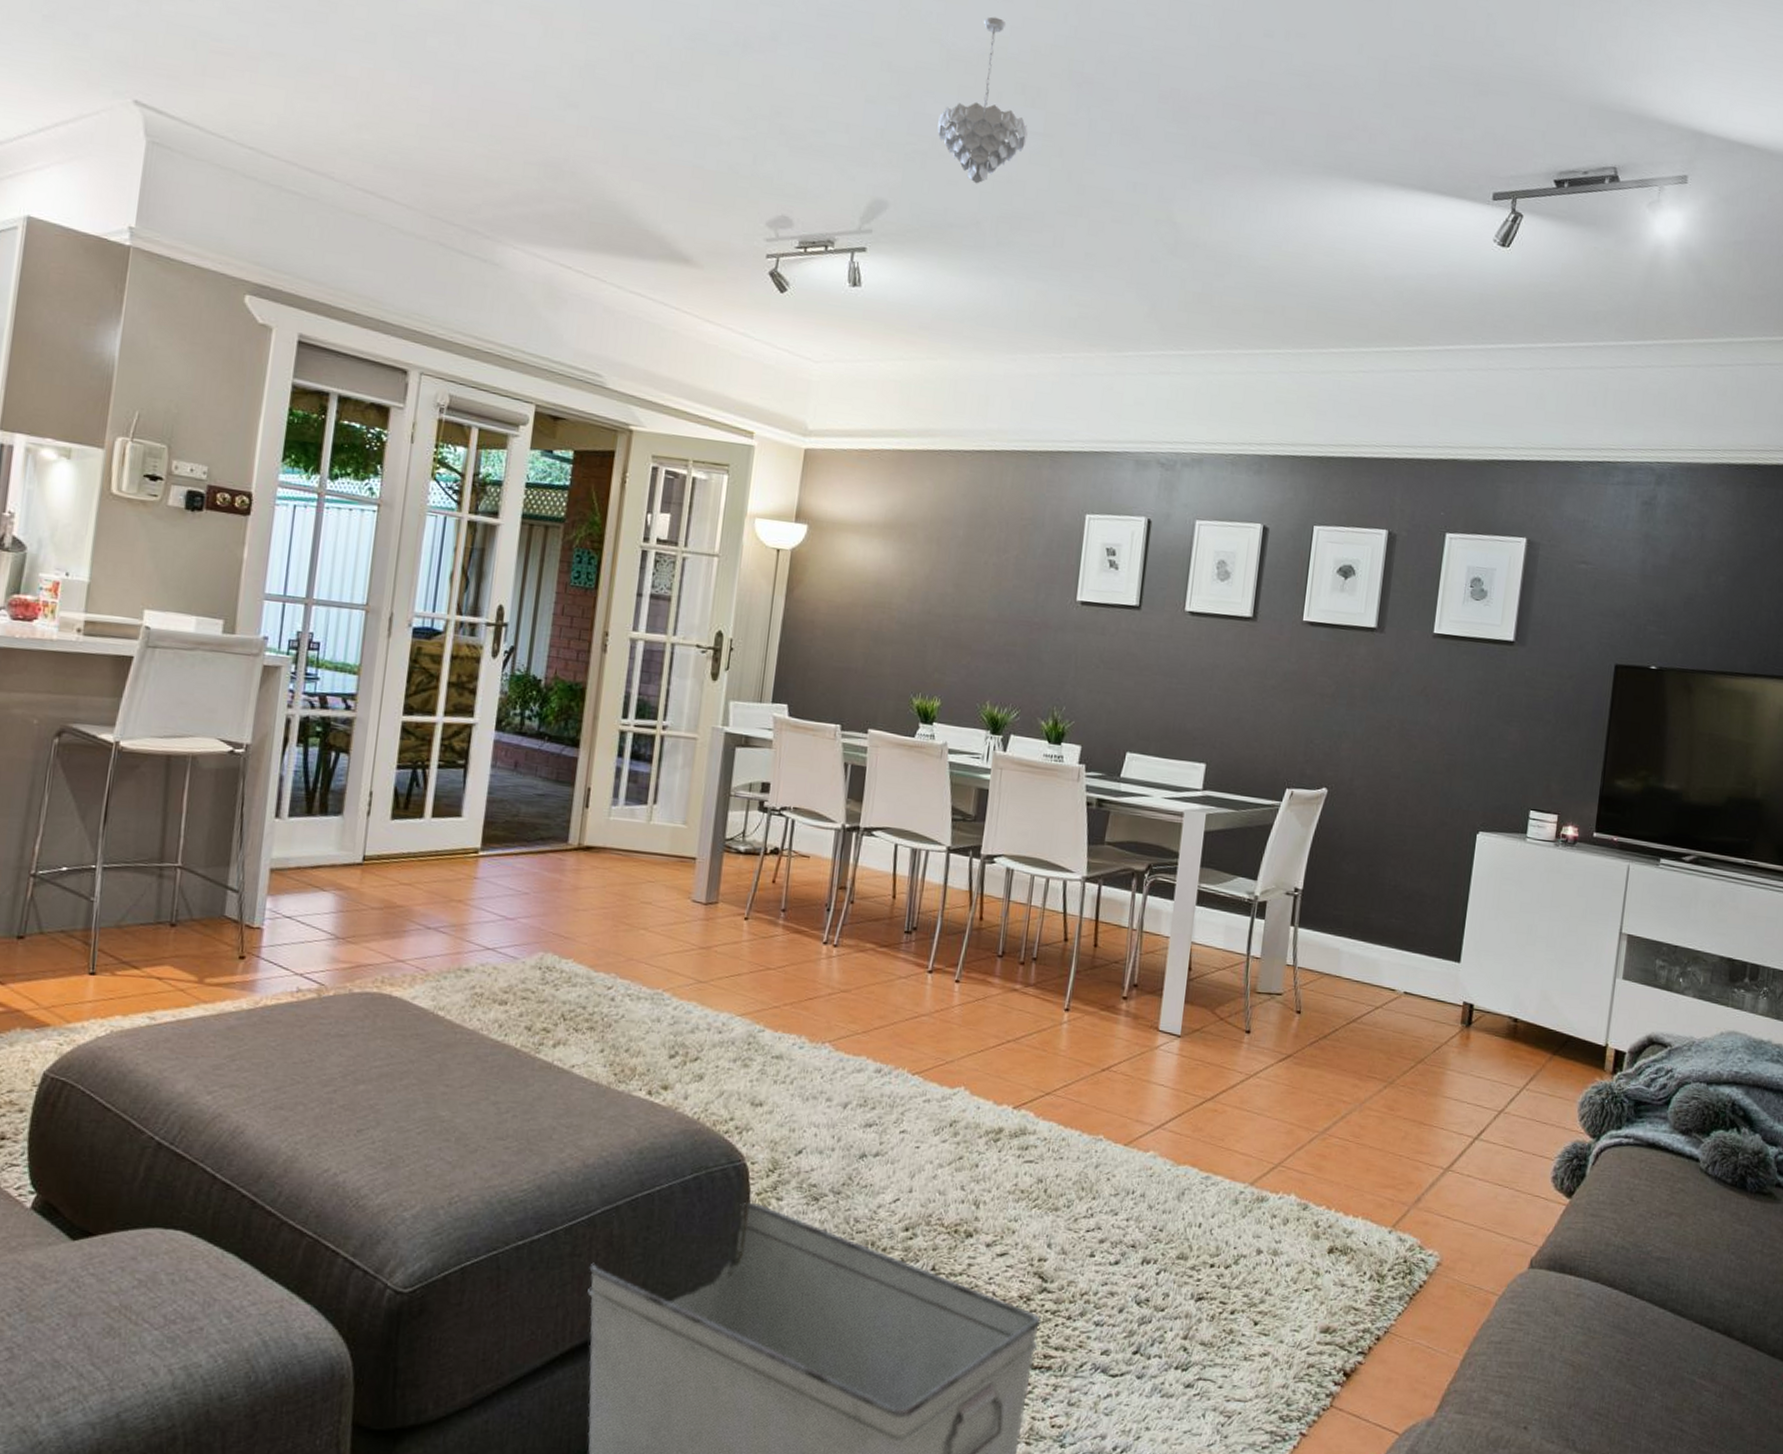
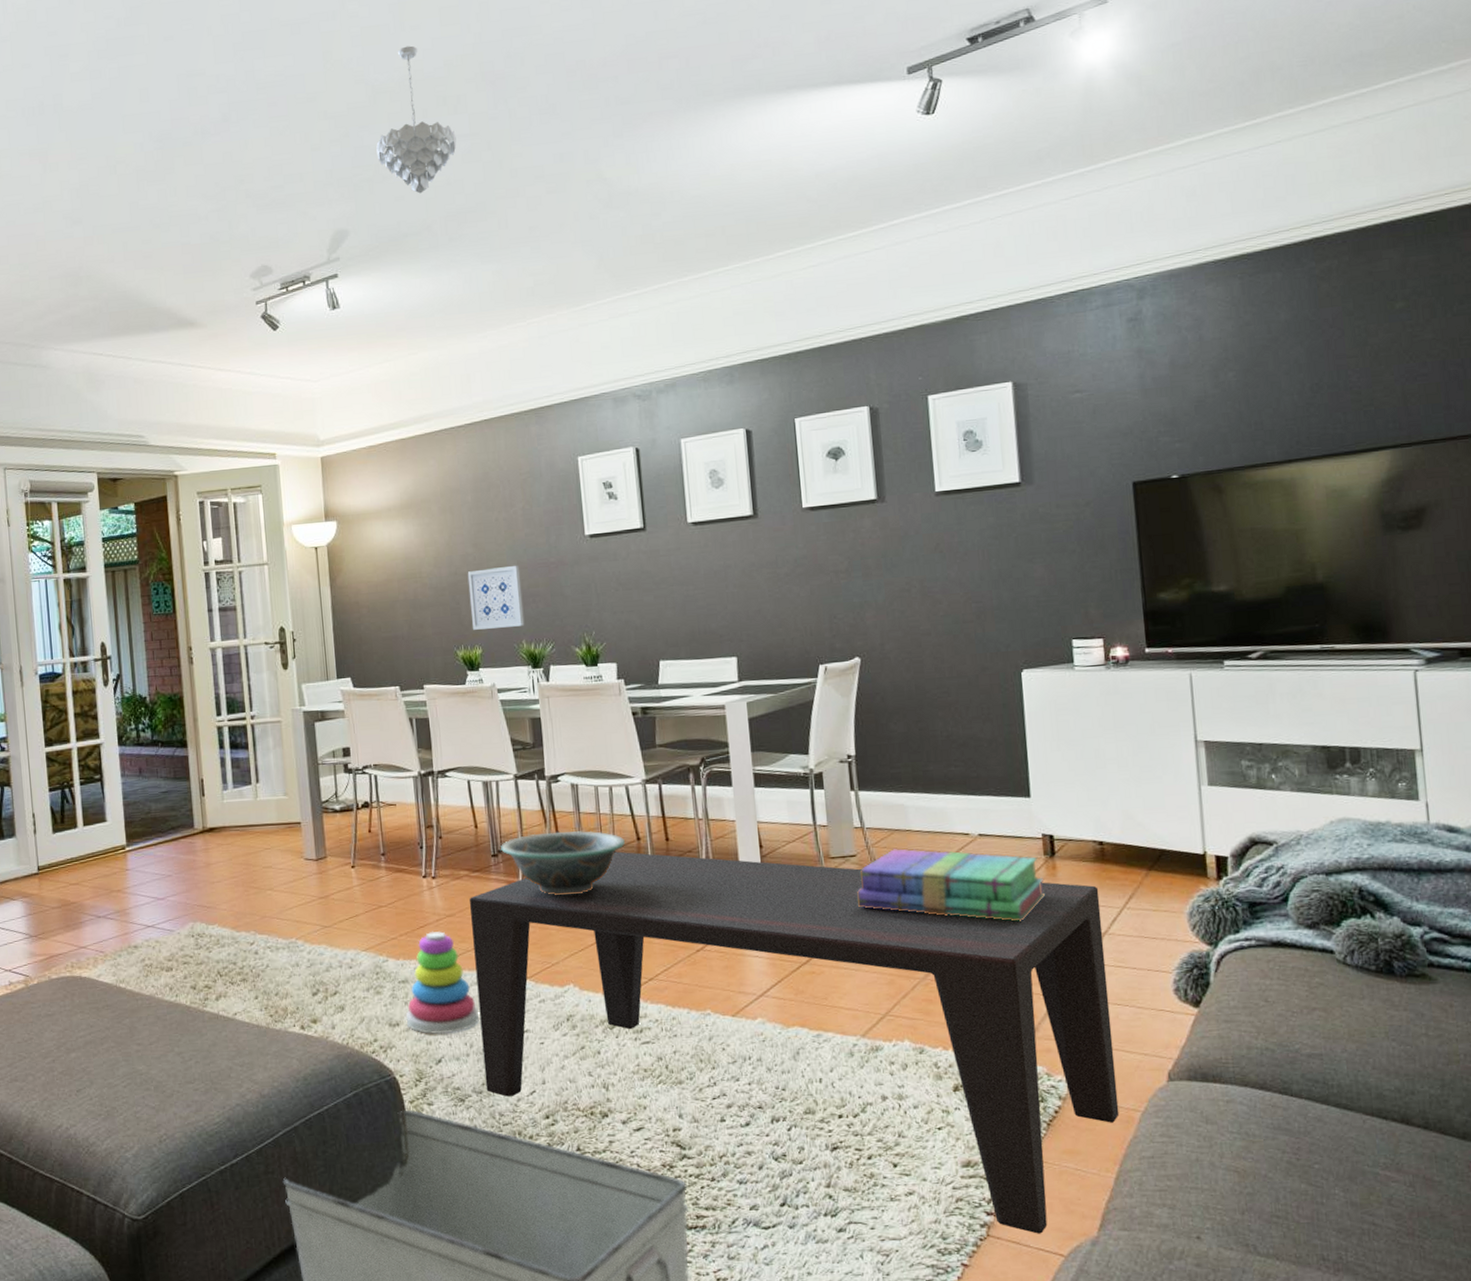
stacking toy: none [771,1005,856,1123] -> present [405,931,480,1035]
coffee table: none [845,949,1504,1410] -> present [469,851,1120,1234]
decorative bowl: none [915,915,1051,990] -> present [500,830,625,896]
wall art: none [935,613,1000,686] -> present [467,565,525,630]
books: none [1273,993,1457,1087] -> present [856,849,1046,921]

